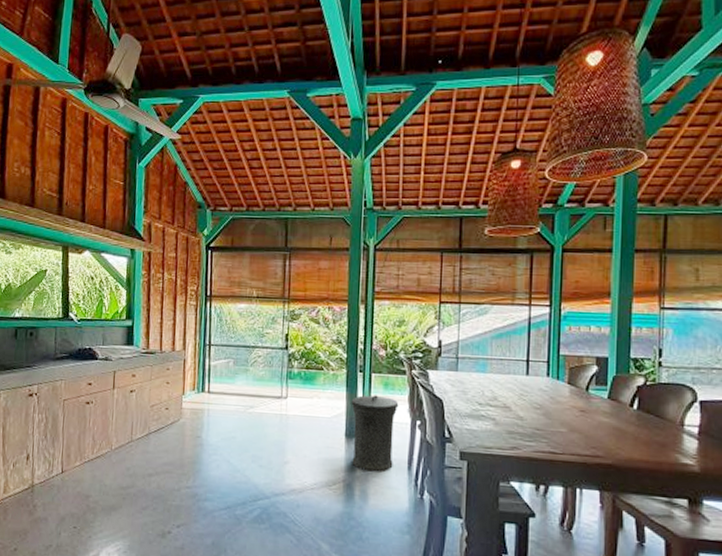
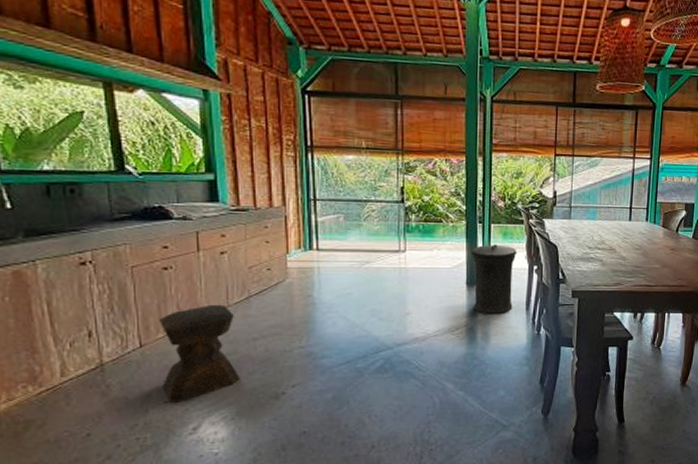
stool: none [73,438,135,530] -> present [159,304,240,403]

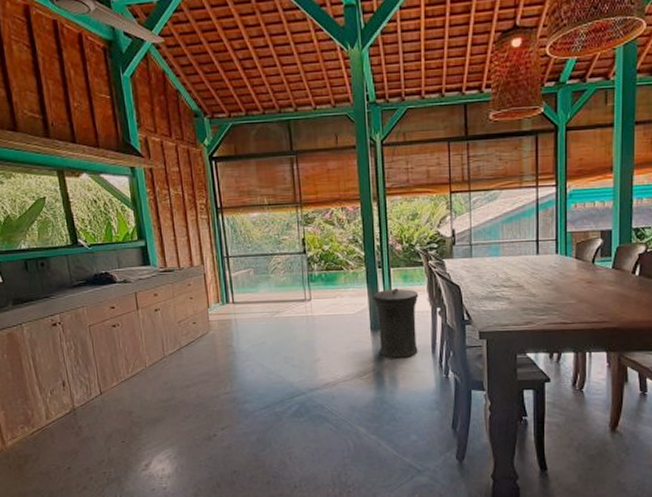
stool: present [159,304,240,403] -> none [113,356,179,442]

